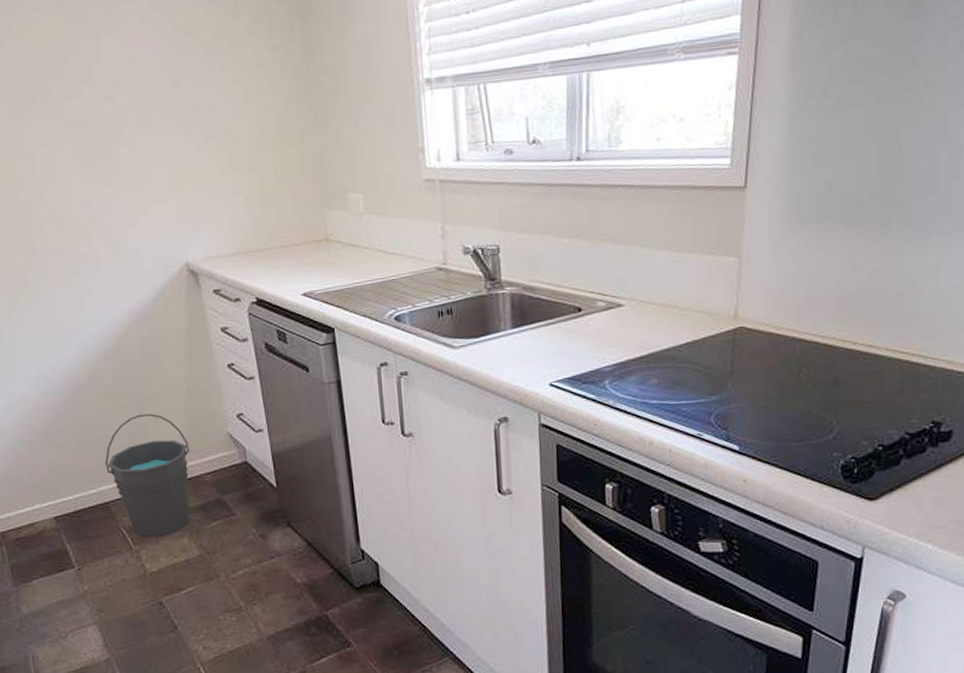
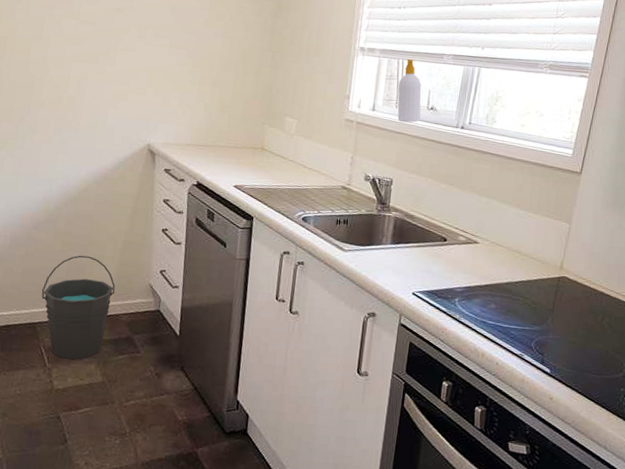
soap bottle: none [484,80,521,169] -> present [397,59,422,123]

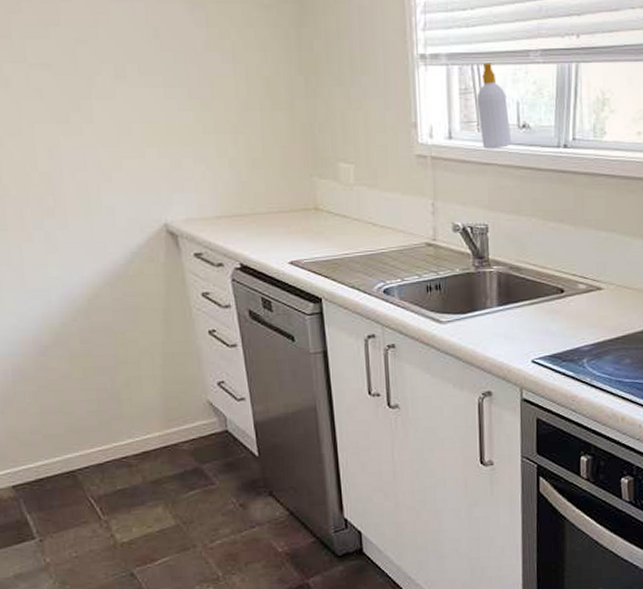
bucket: present [41,255,115,360] -> none [71,379,166,507]

